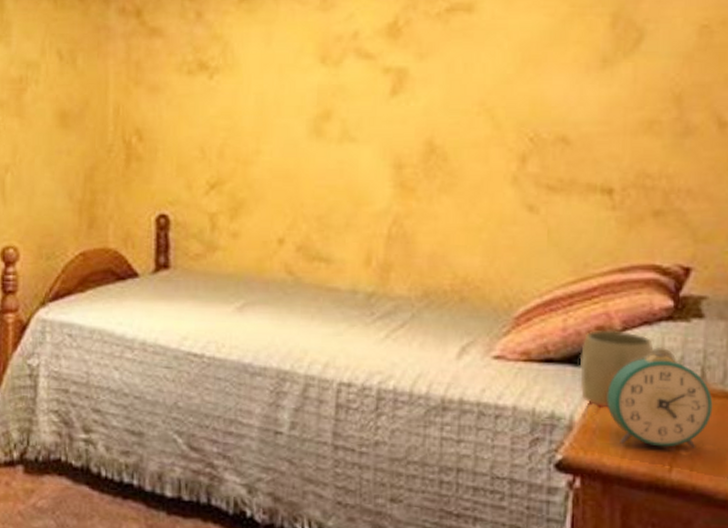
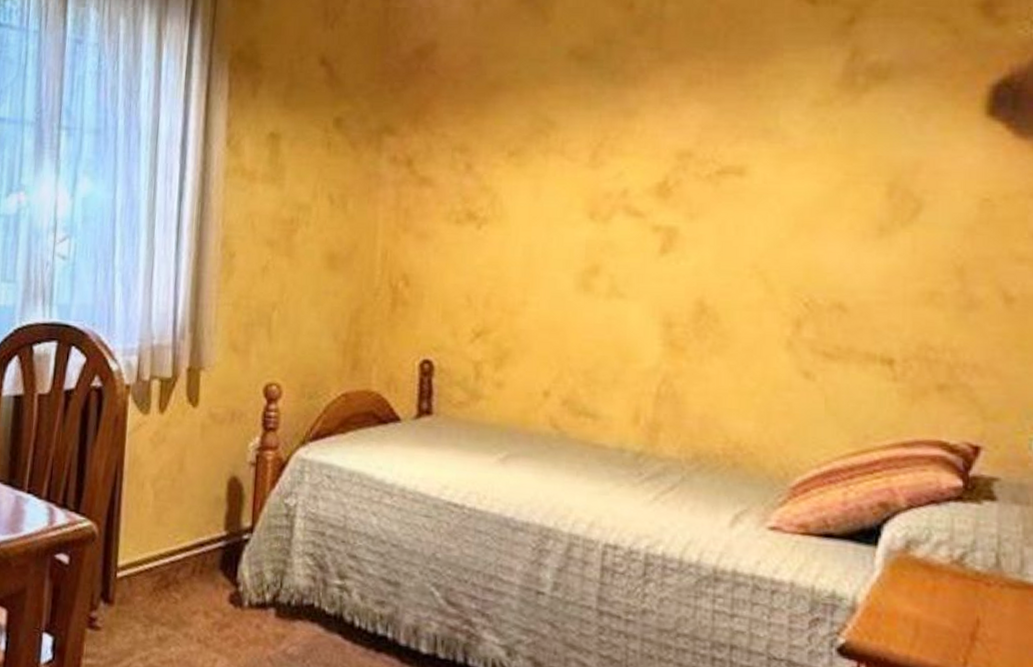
mug: present [579,329,677,408] -> none [861,506,969,591]
alarm clock: present [607,353,713,449] -> none [892,535,1010,642]

